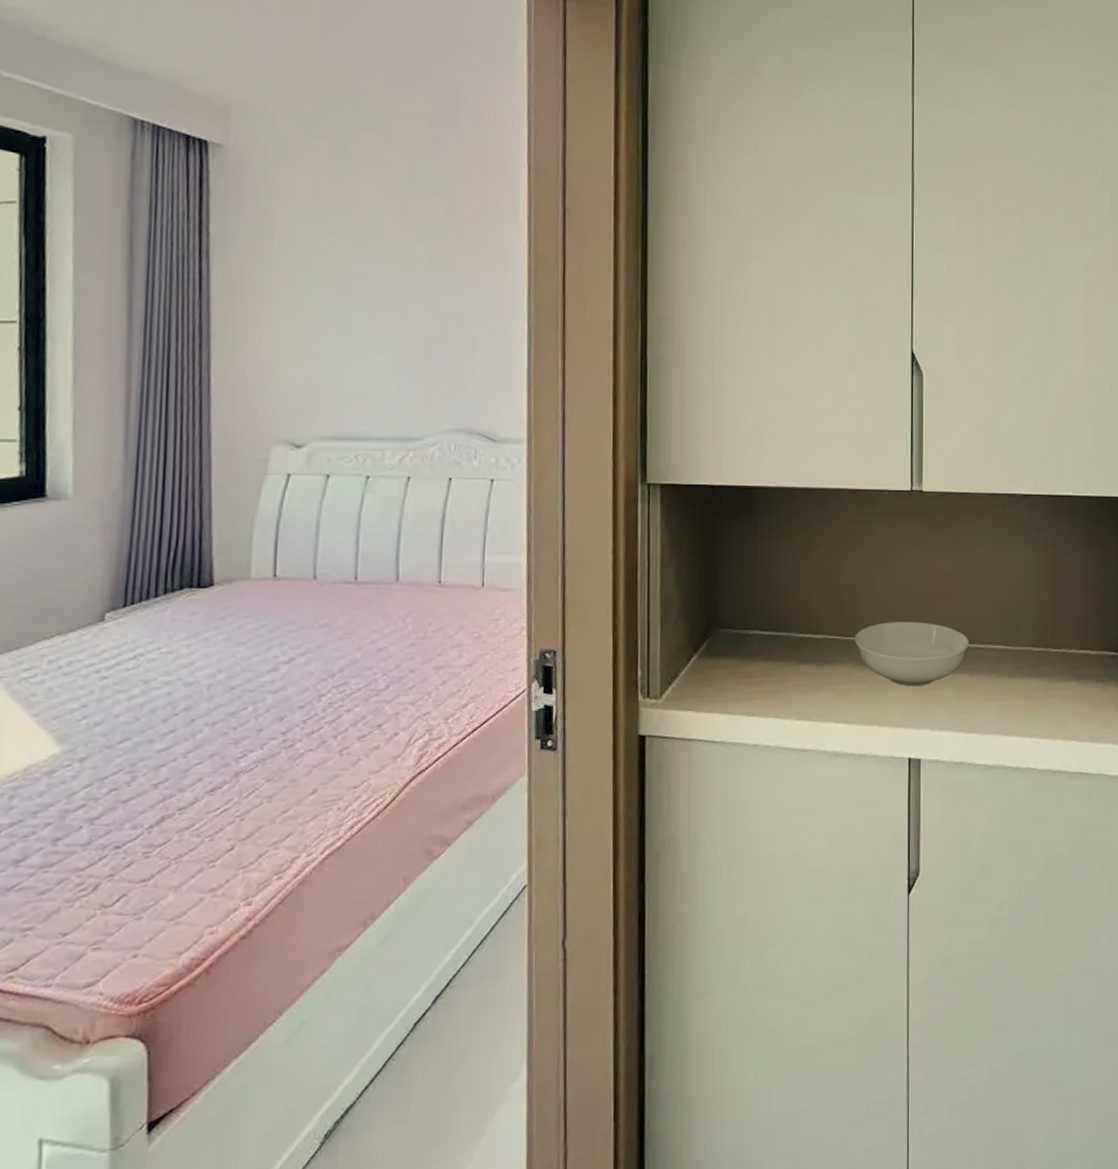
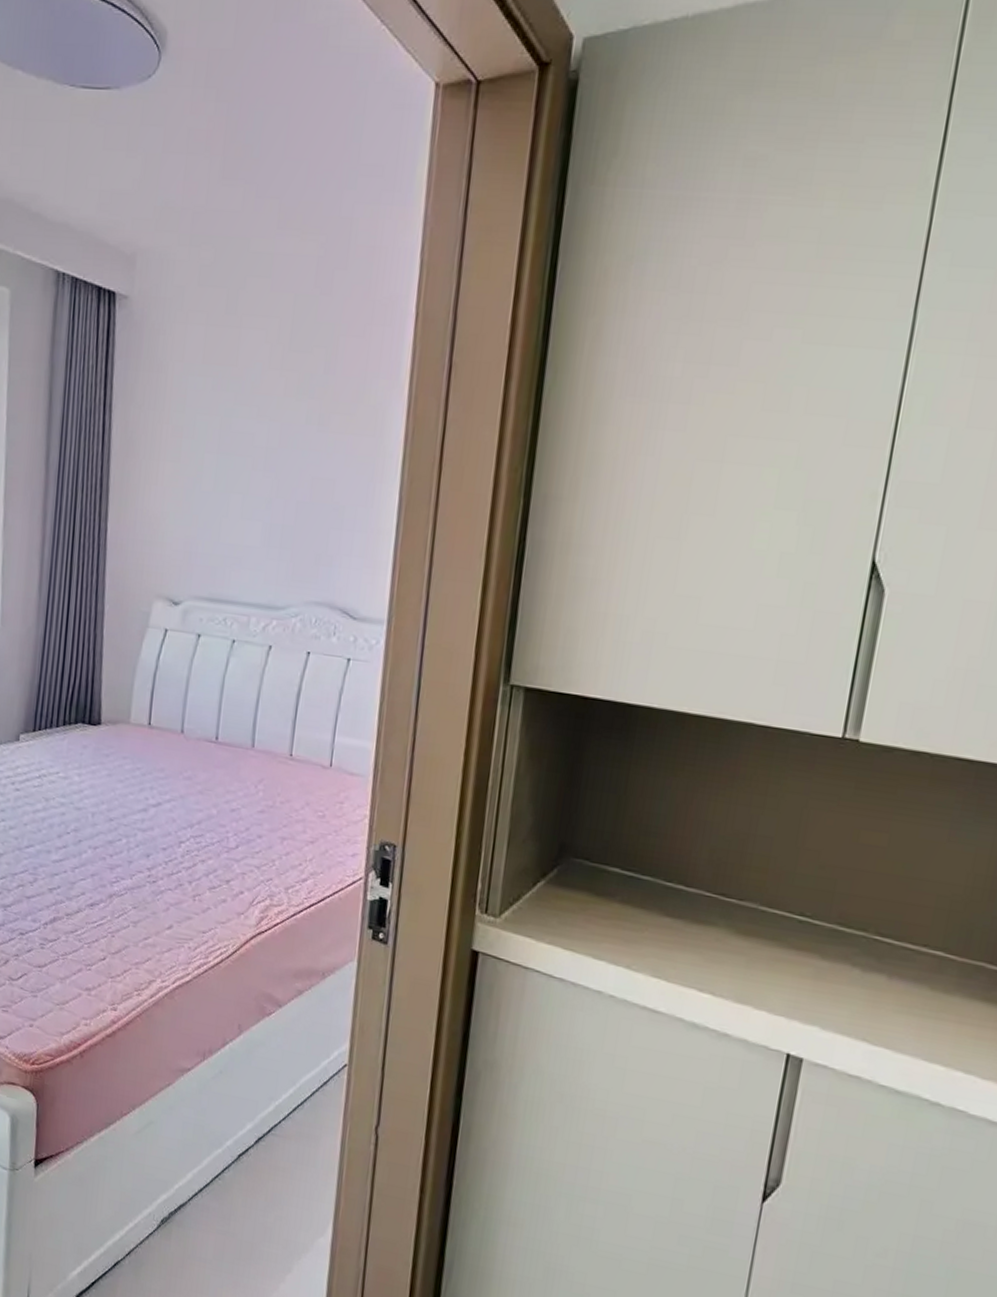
bowl: present [854,621,970,687] -> none [736,890,896,977]

